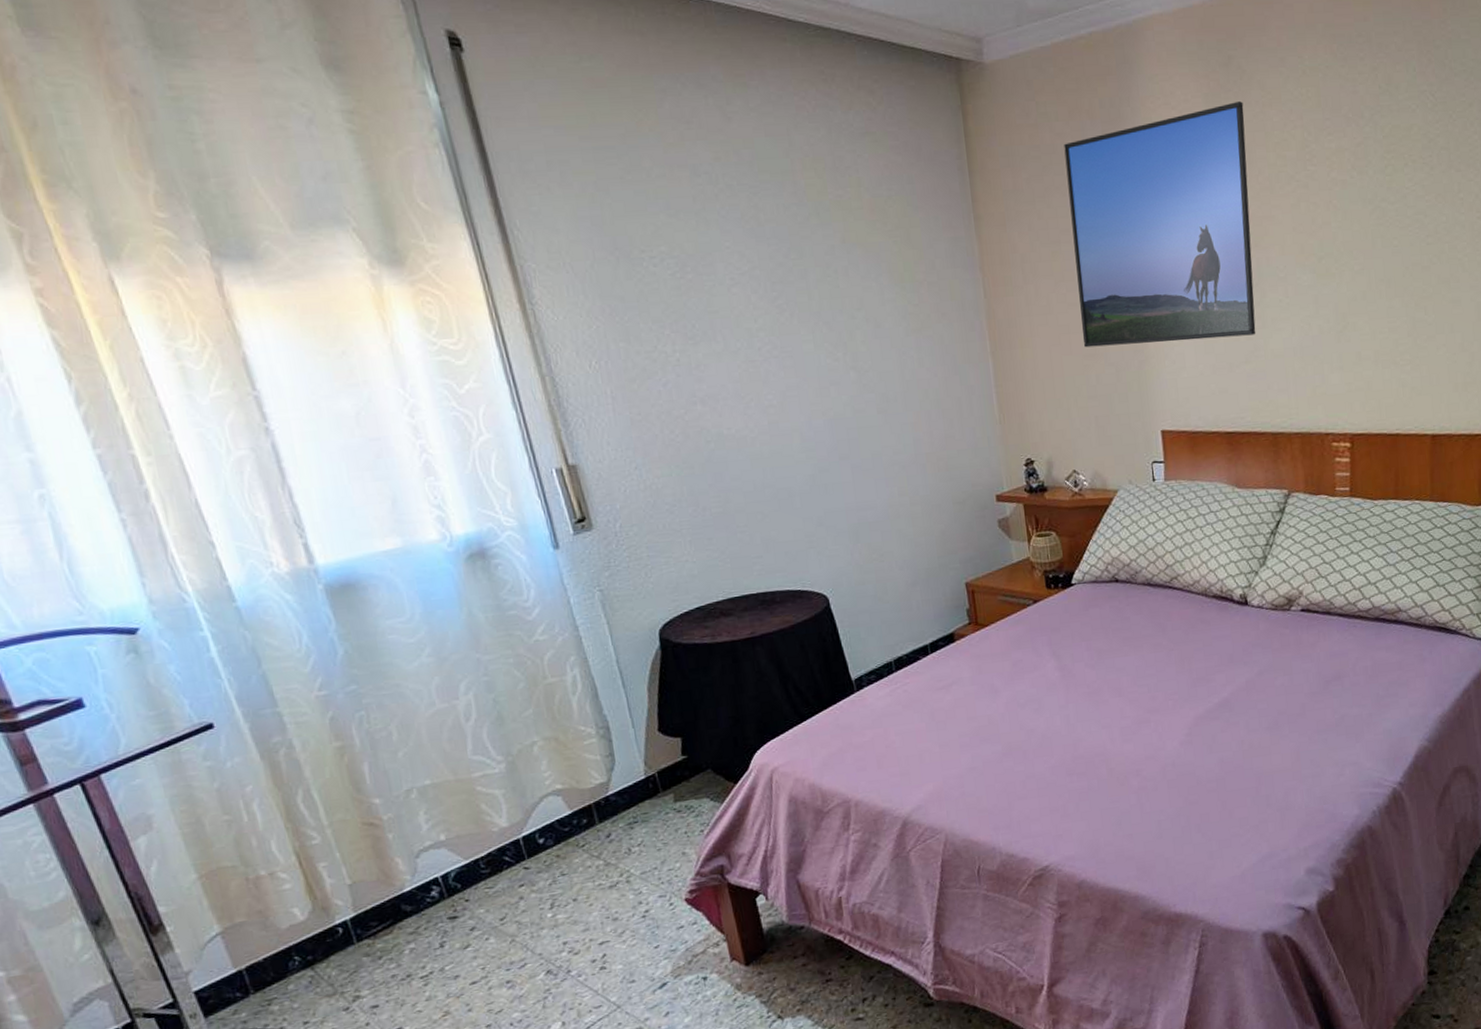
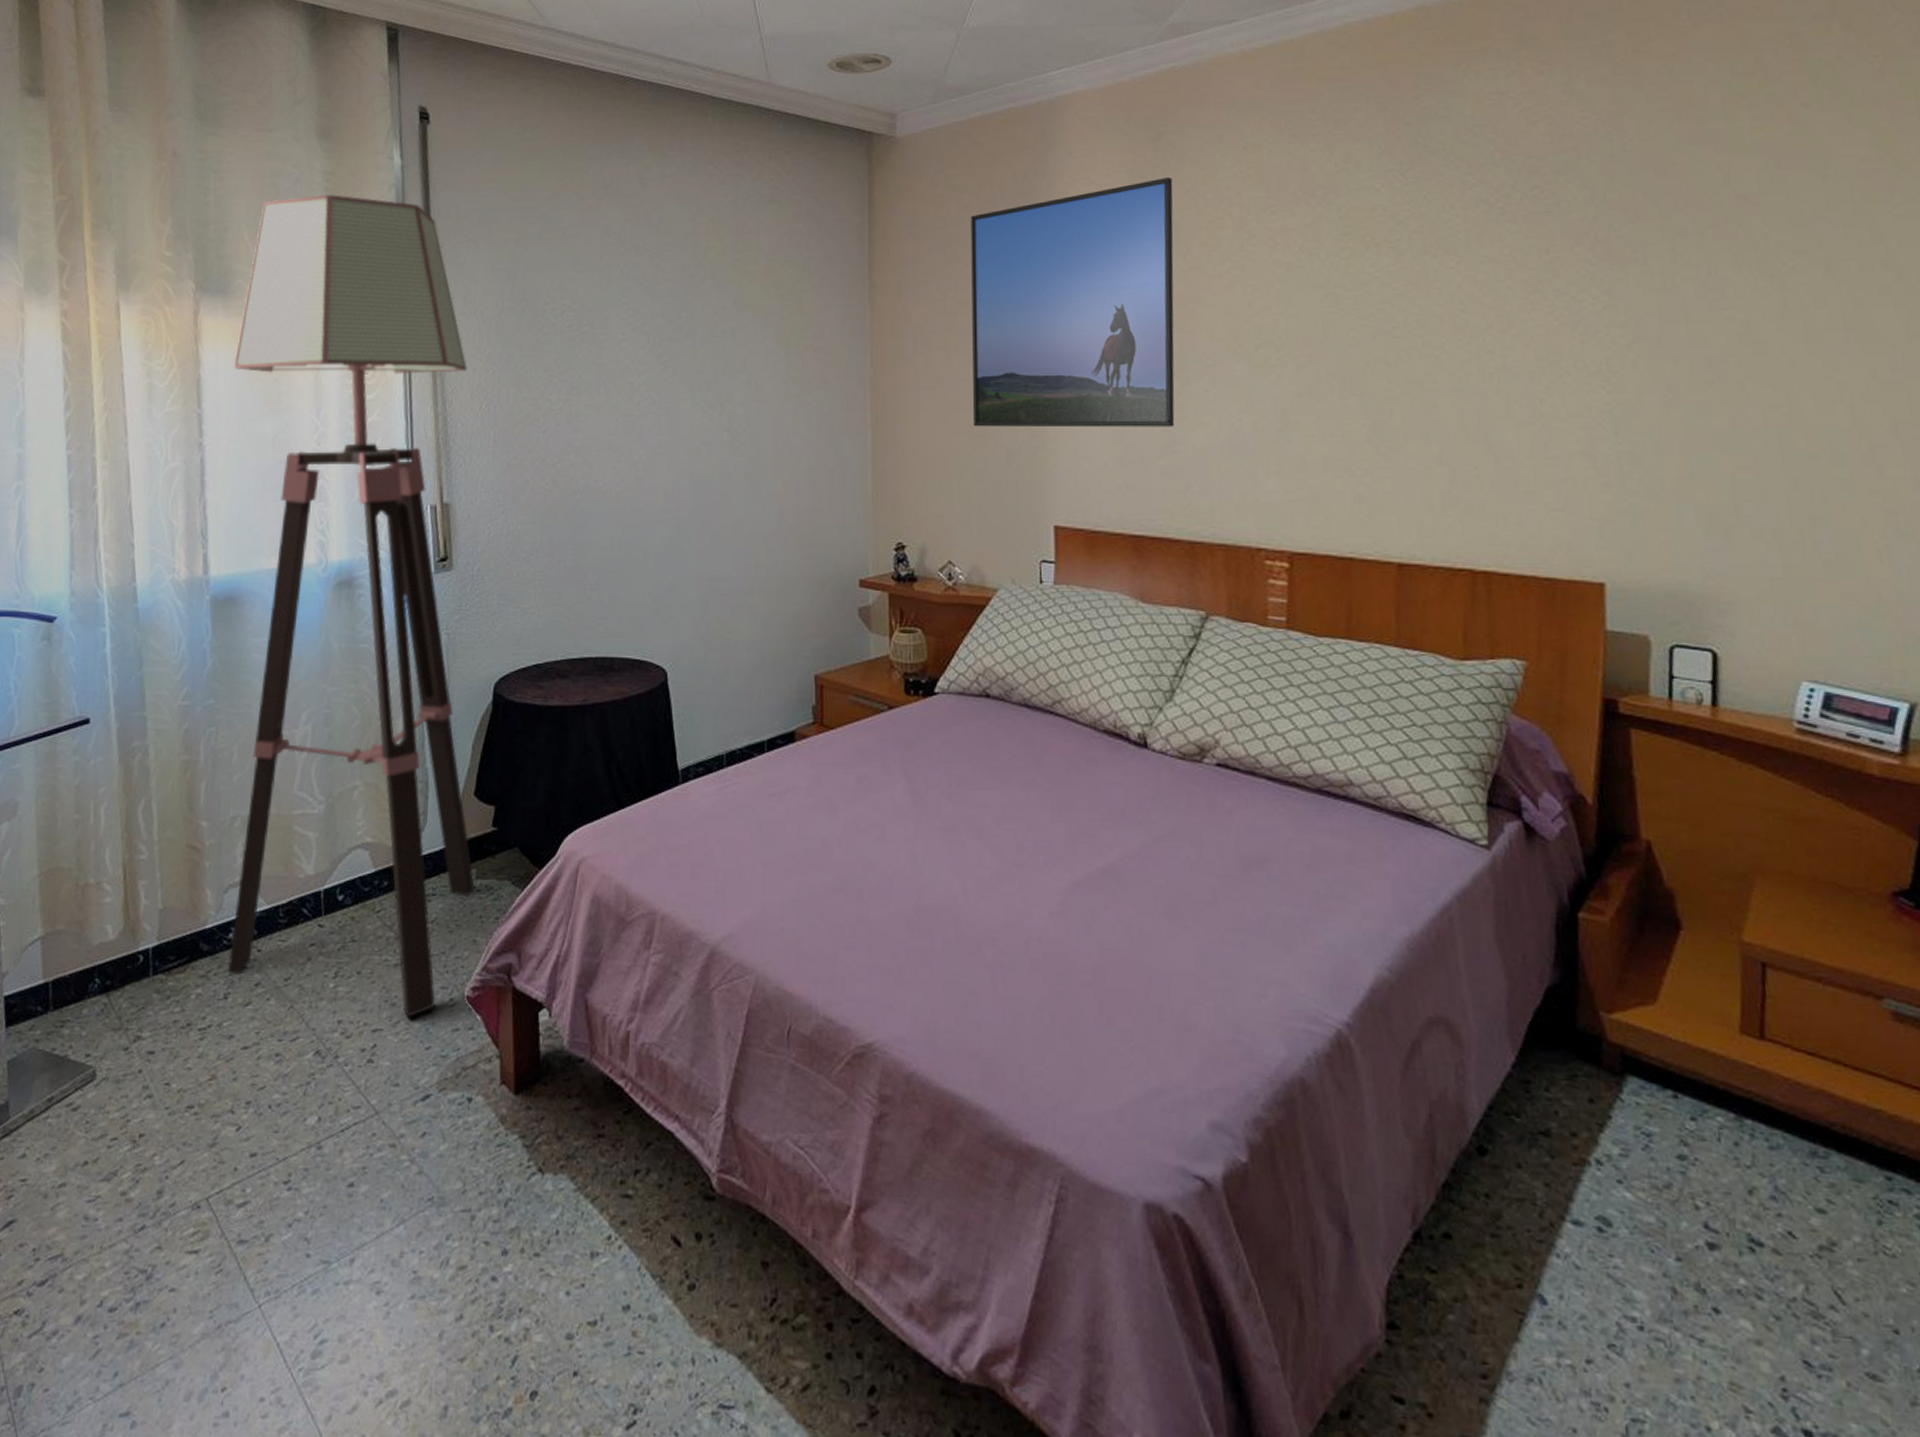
floor lamp: none [273,137,677,927] -> present [228,194,476,1018]

